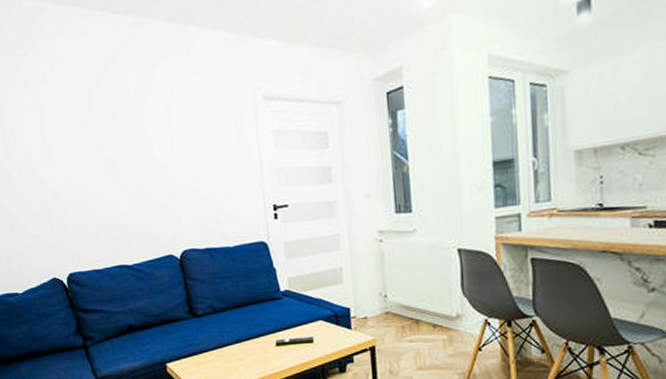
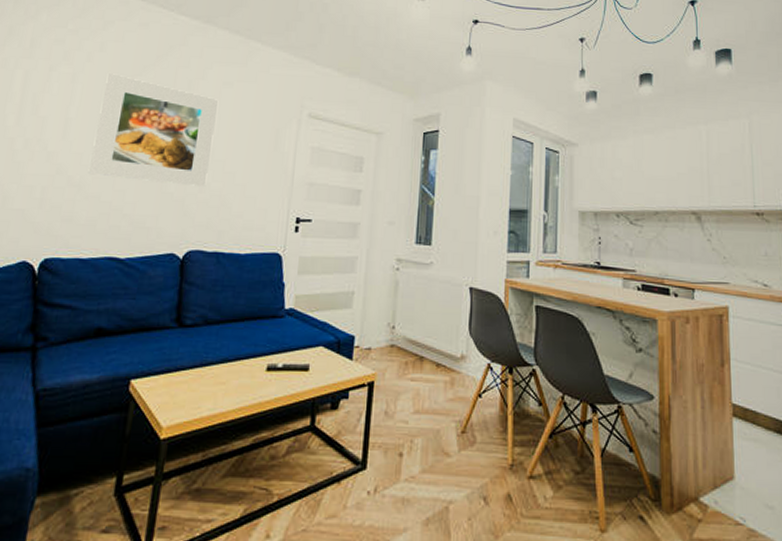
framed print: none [65,91,183,194] -> present [88,73,219,186]

